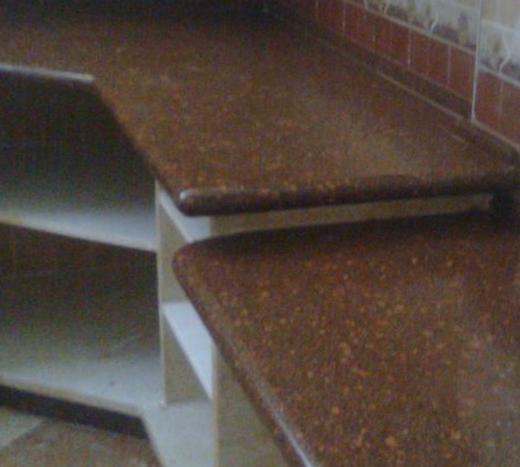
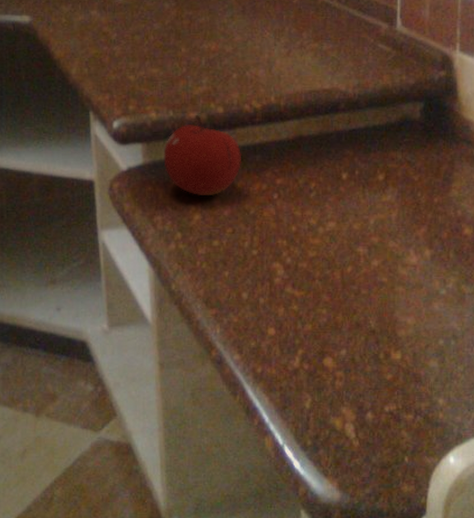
fruit: none [232,192,314,273] -> present [163,115,242,195]

